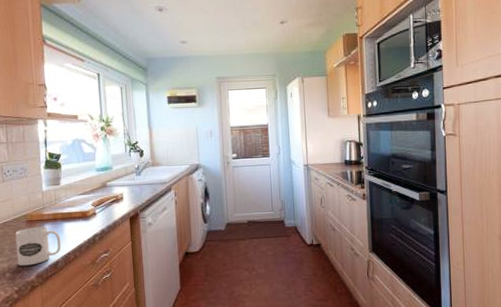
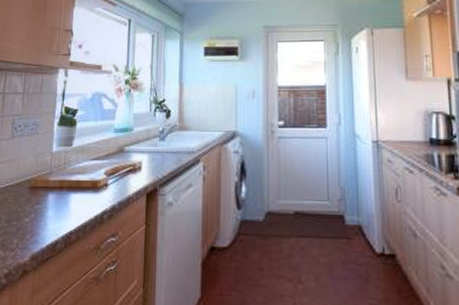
mug: present [15,226,61,266] -> none [12,195,64,244]

